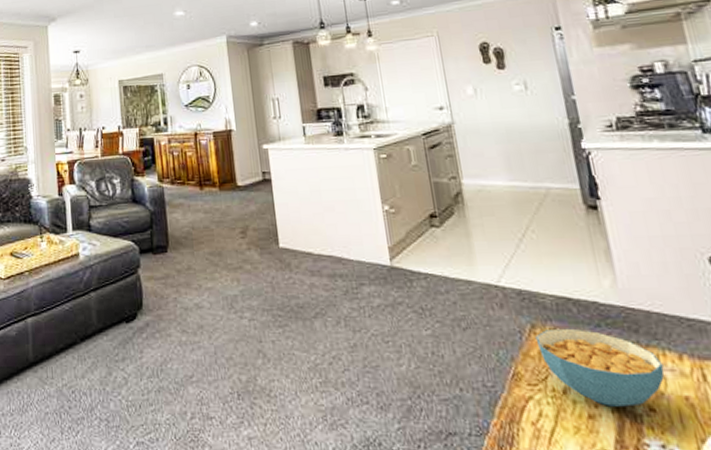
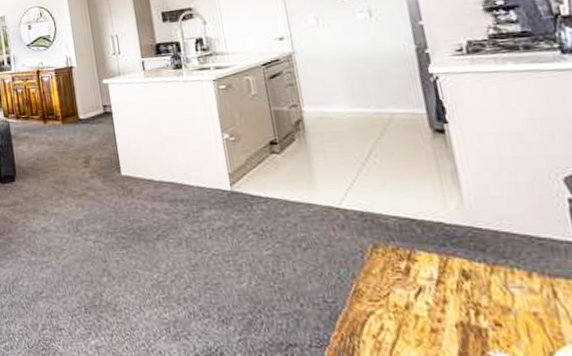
cereal bowl: present [535,328,665,407] -> none [377,247,512,322]

